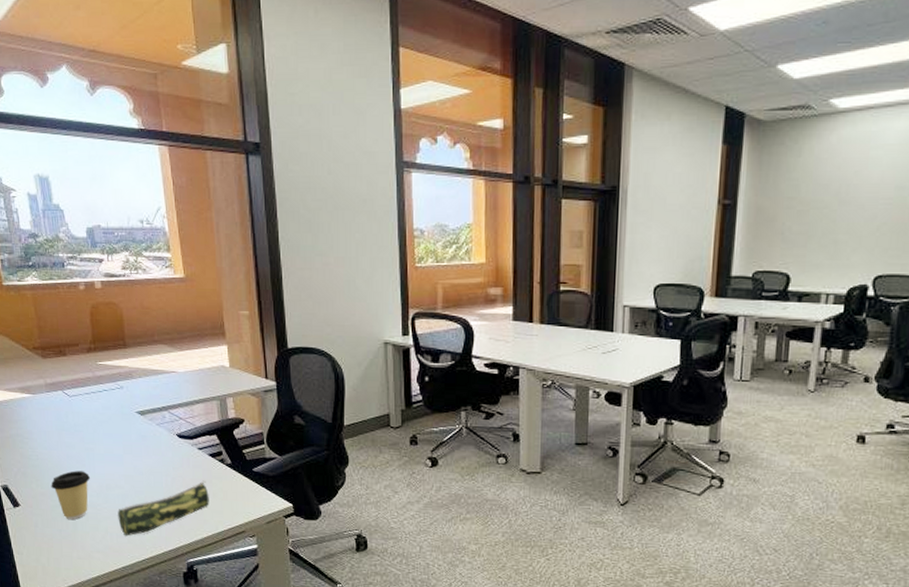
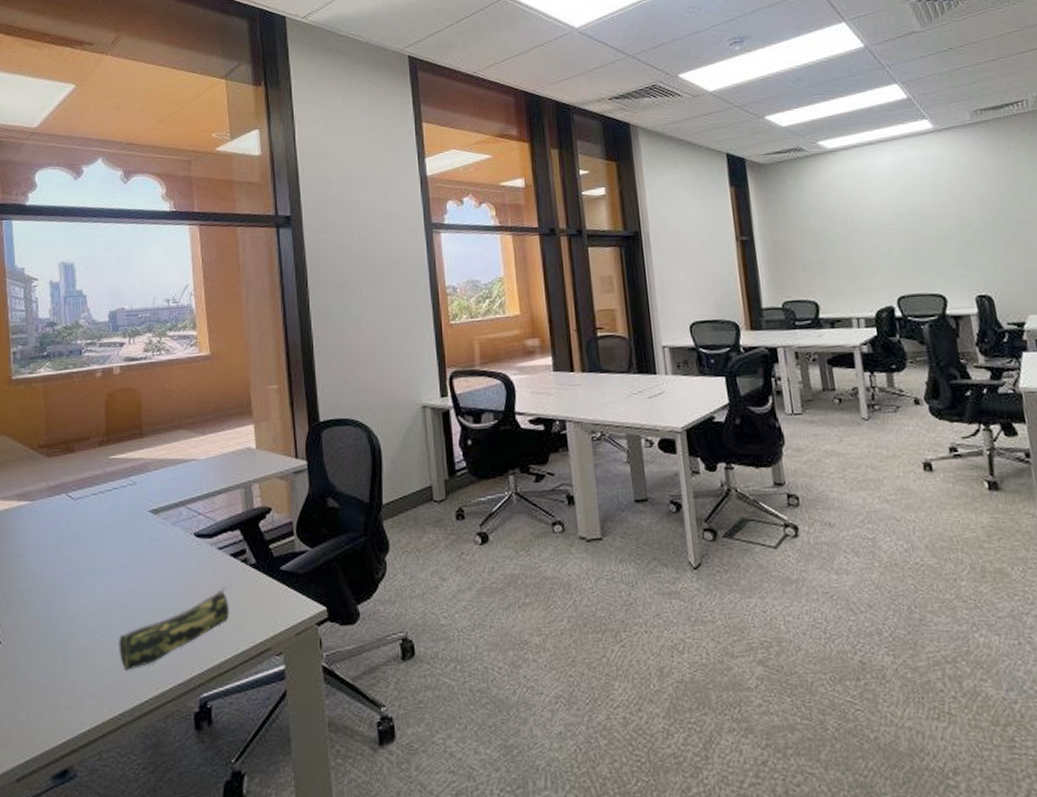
coffee cup: present [51,470,90,520] -> none [41,590,89,657]

